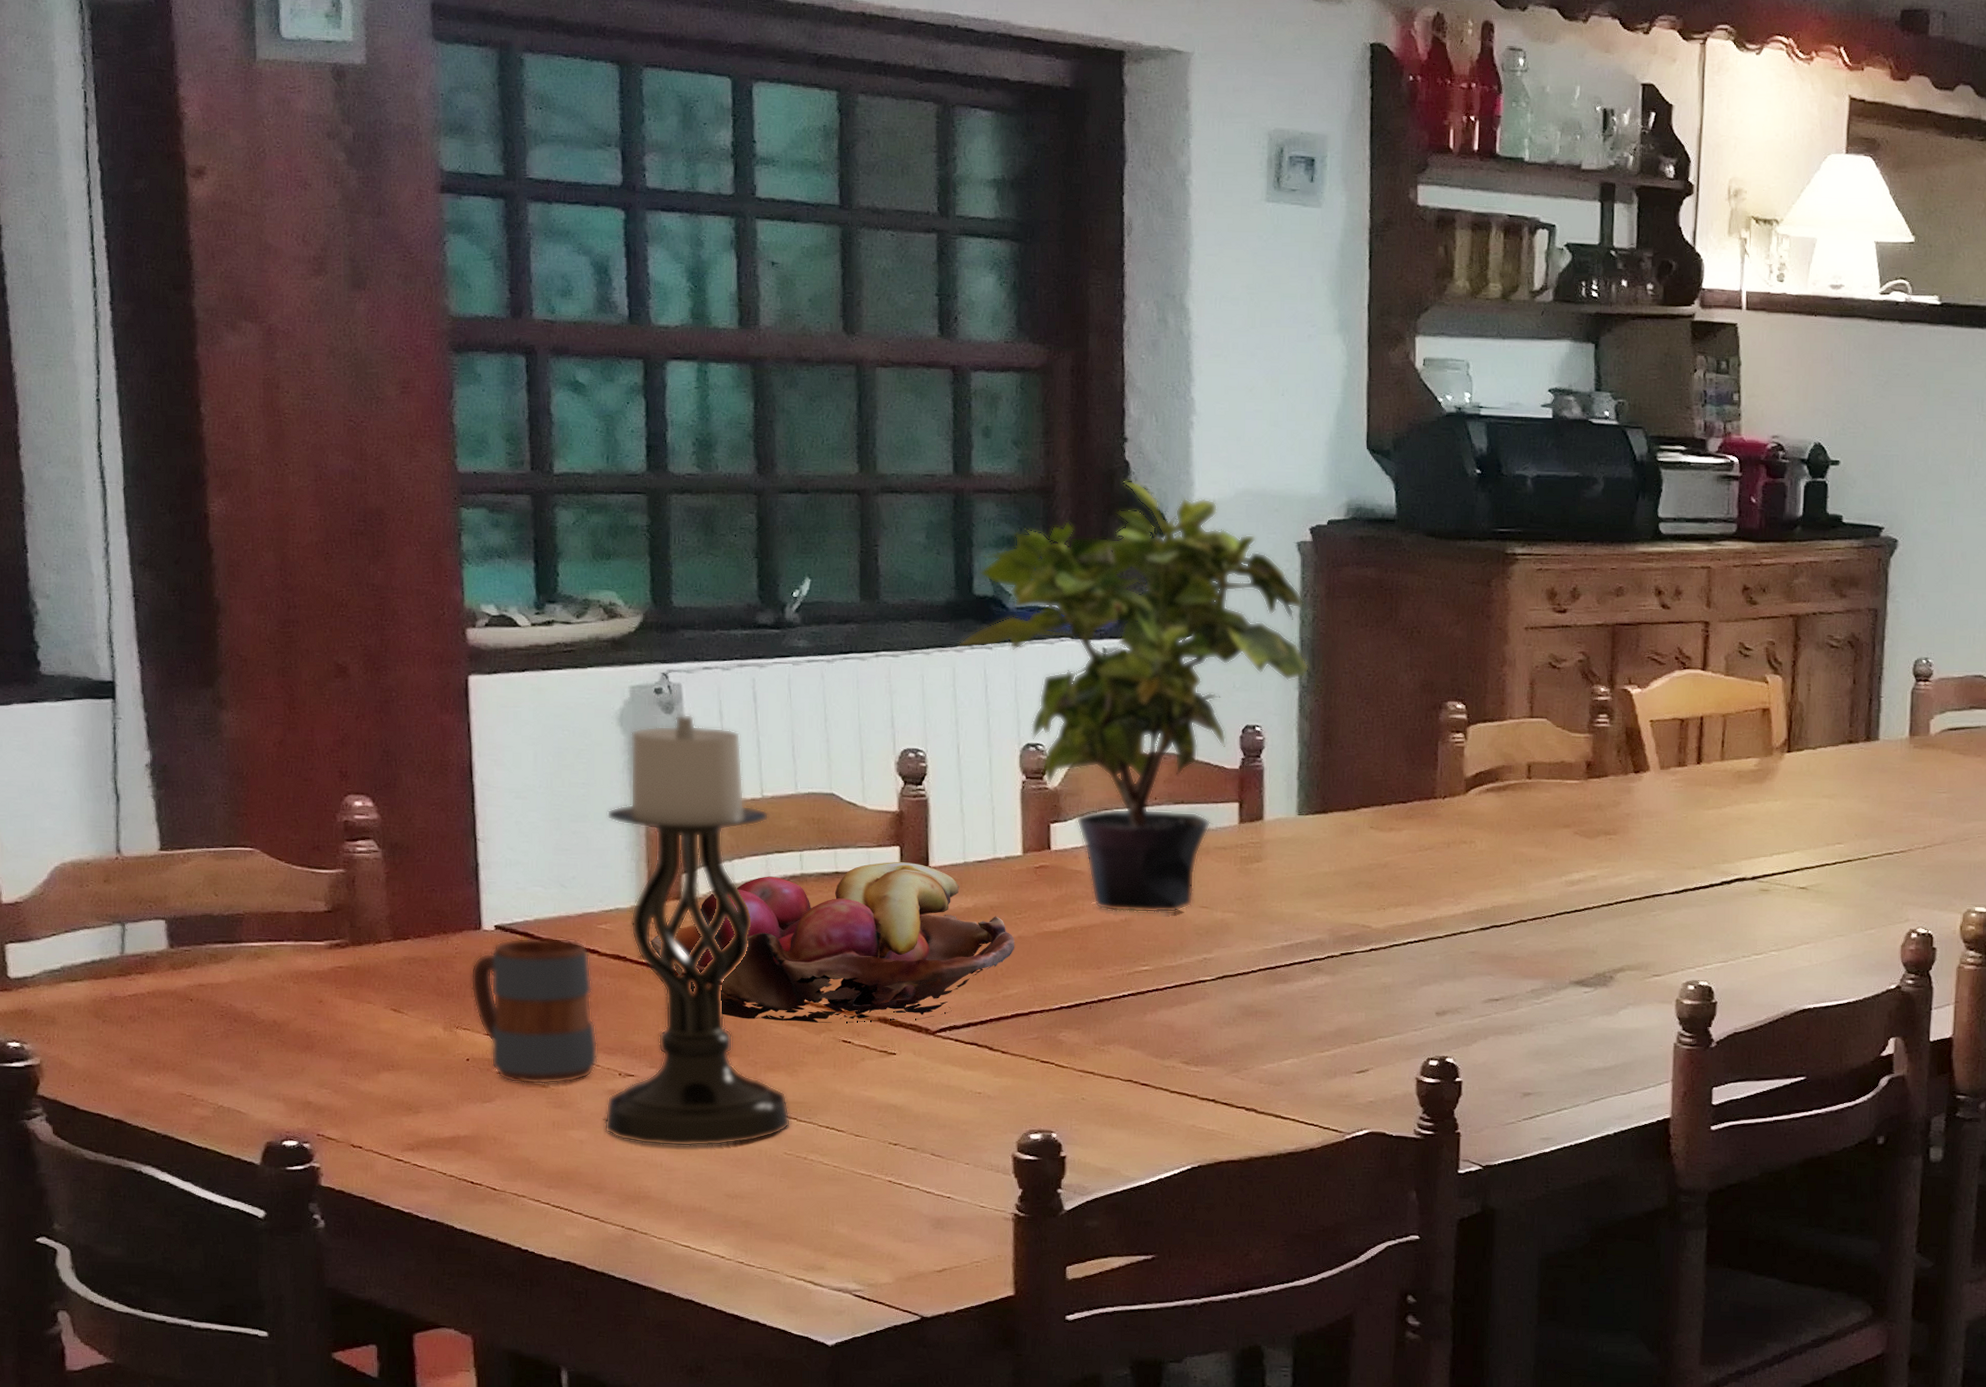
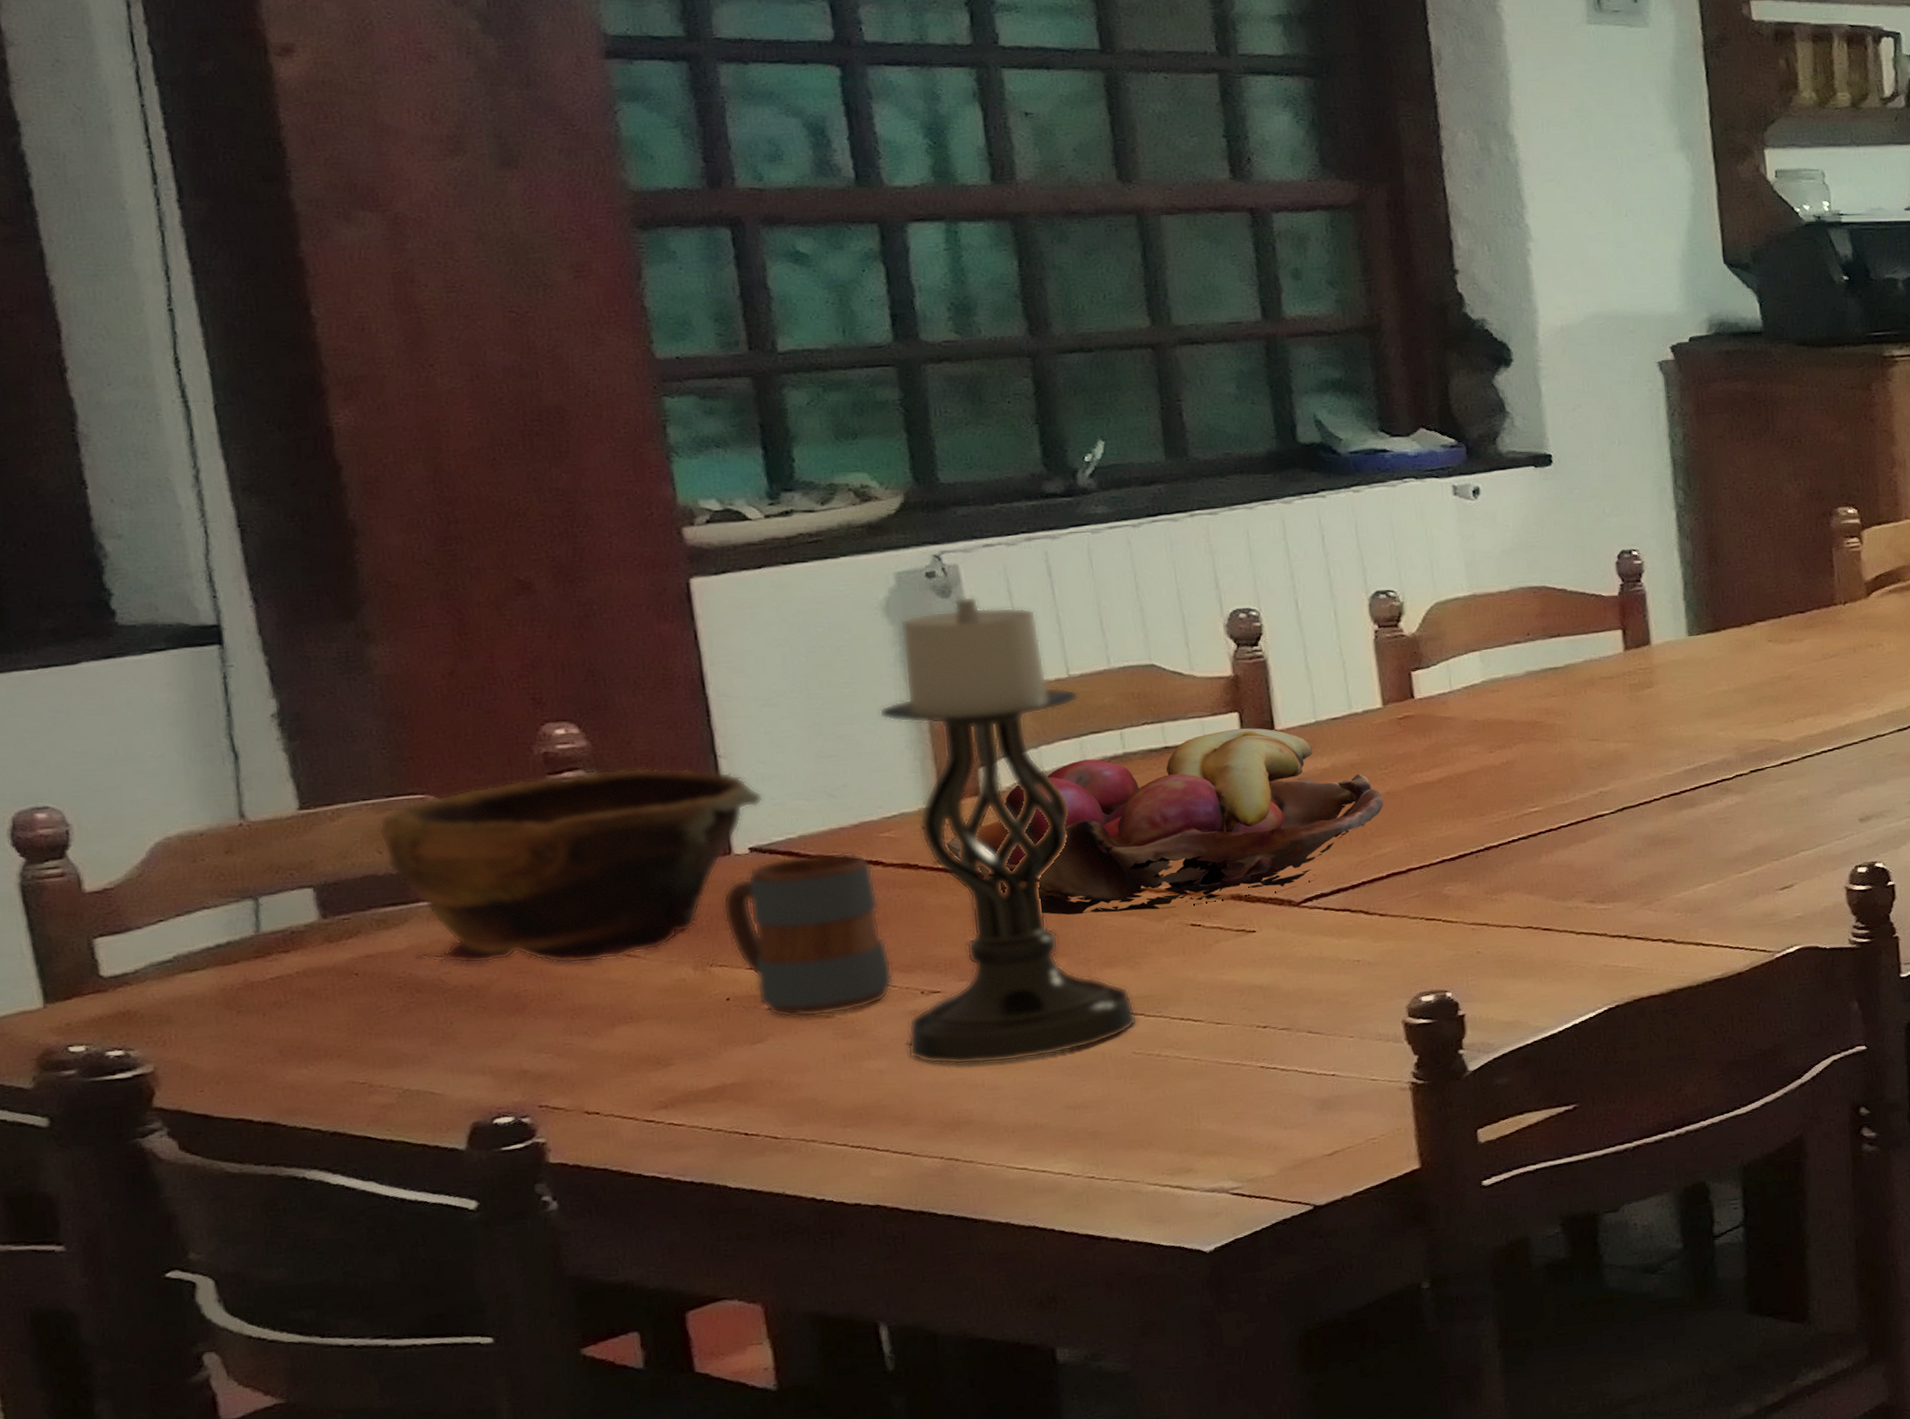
bowl: none [217,841,509,1013] -> present [378,767,763,964]
potted plant: present [959,480,1309,913] -> none [1286,312,1685,755]

